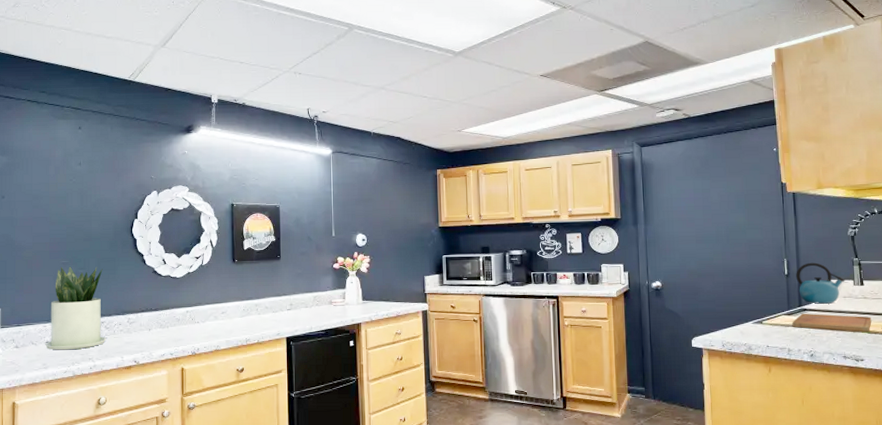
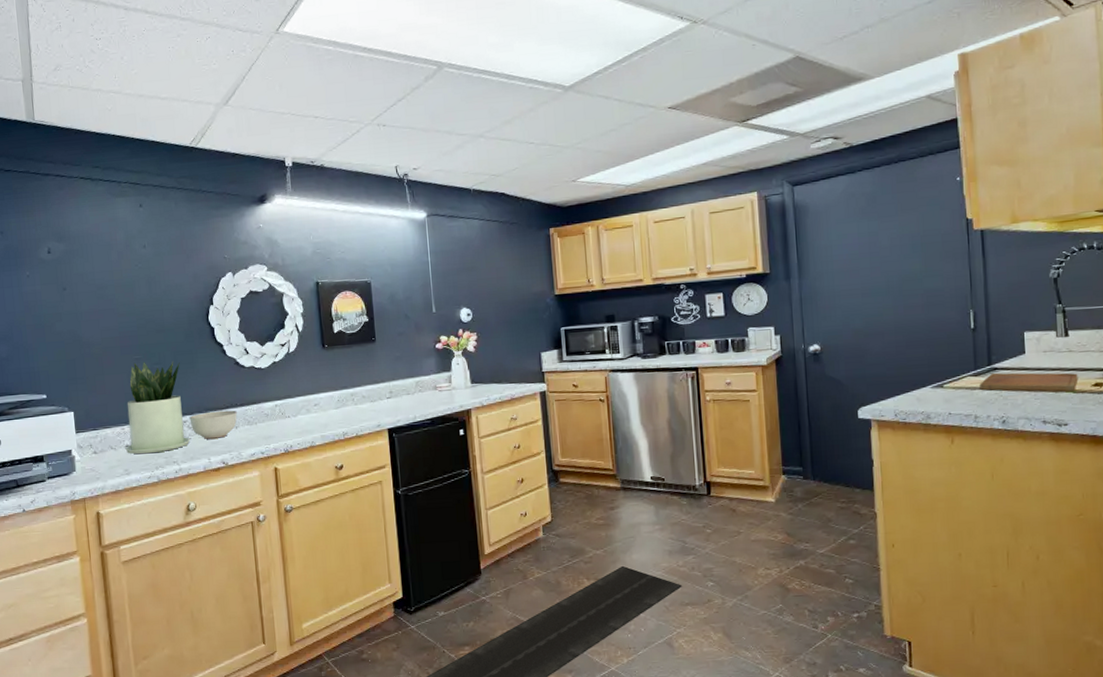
bowl: none [107,314,151,339] -> present [189,410,237,439]
kettle: present [796,262,846,304] -> none [984,312,1047,361]

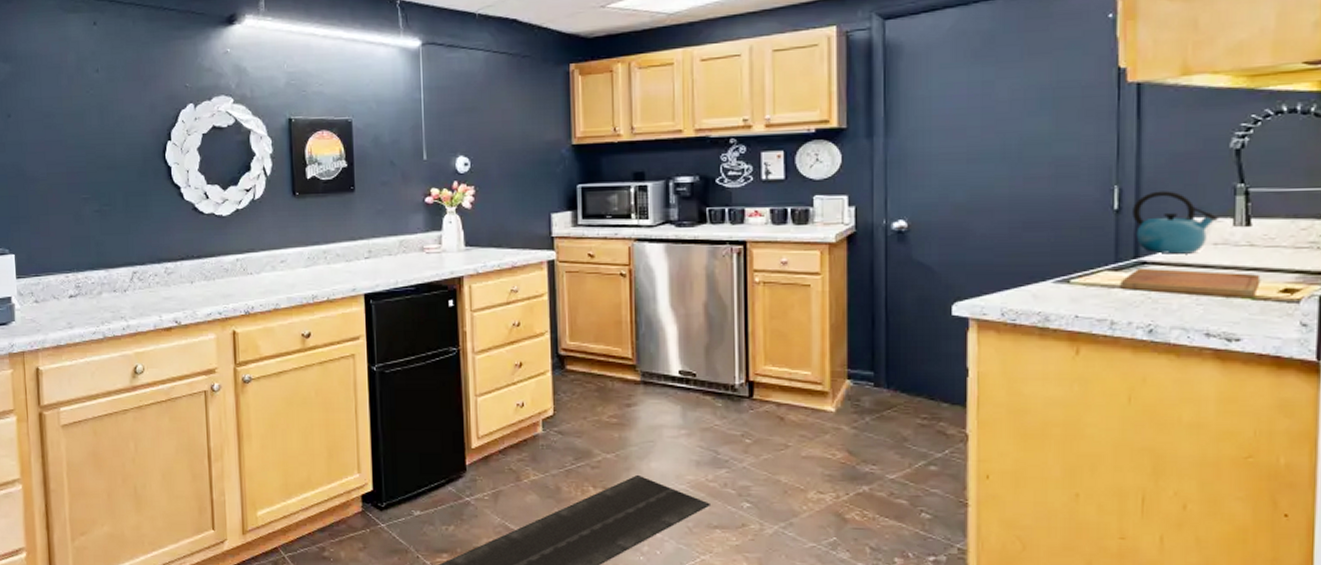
planter: present [125,361,190,455] -> none [69,202,140,306]
bowl: present [189,410,237,439] -> none [140,262,193,294]
kettle: none [984,312,1047,361] -> present [1132,191,1220,254]

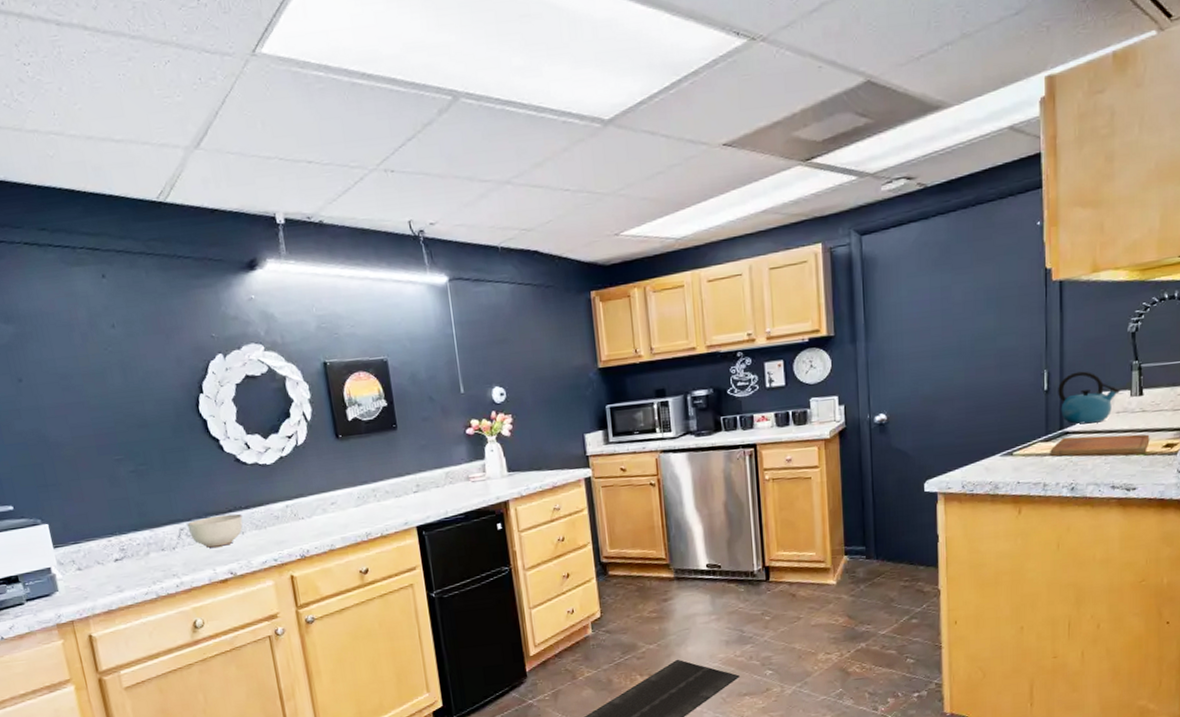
bowl: none [140,262,193,294] -> present [187,513,243,548]

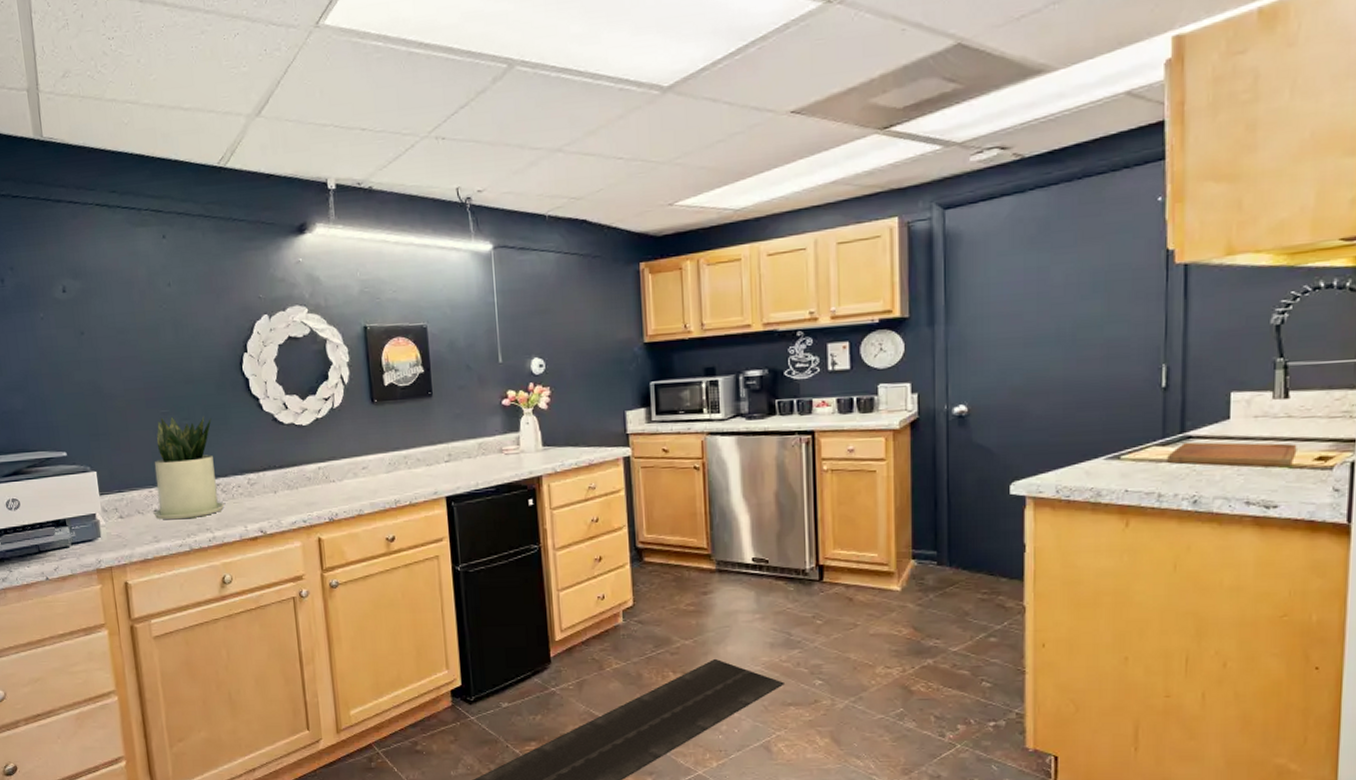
planter: none [111,460,191,569] -> present [153,416,225,520]
bowl: present [187,513,243,548] -> none [223,472,276,505]
kettle: present [1058,371,1121,424] -> none [1179,367,1261,428]

